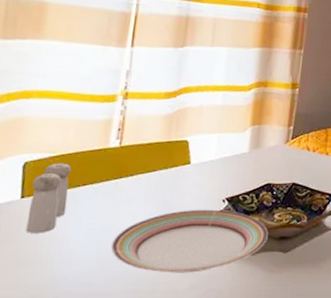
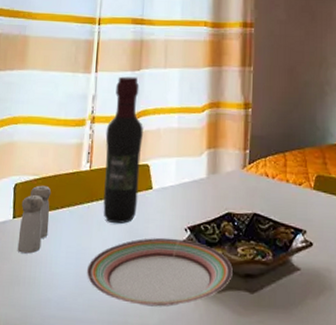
wine bottle: none [133,52,184,199] -> present [103,76,143,224]

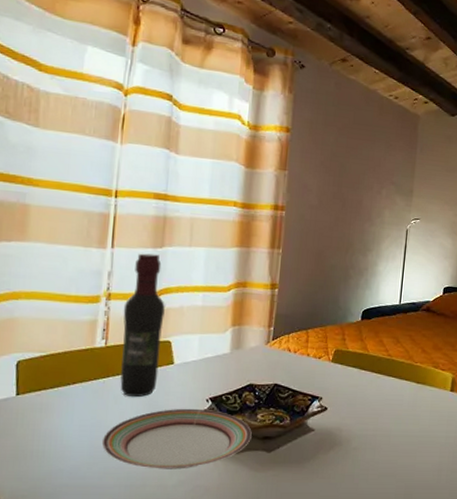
salt and pepper shaker: present [17,185,52,254] -> none [22,362,62,429]

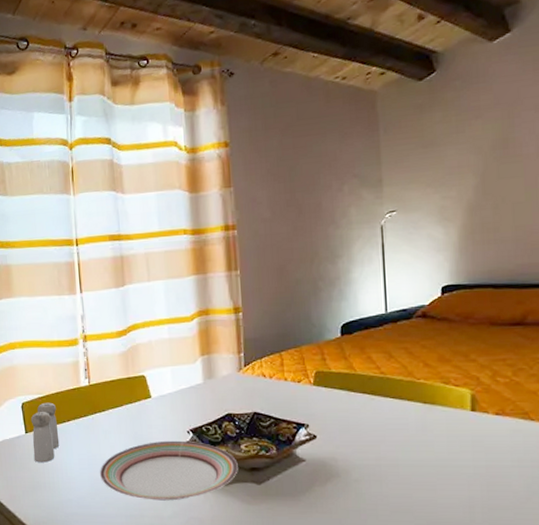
salt and pepper shaker: none [22,362,62,429] -> present [30,402,60,463]
wine bottle: present [120,253,165,398] -> none [99,293,139,432]

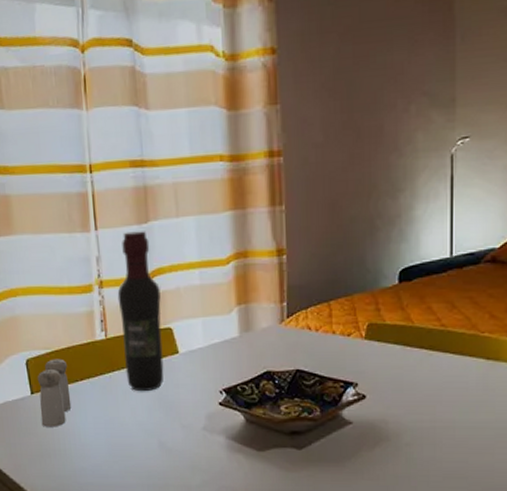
wine bottle: none [99,293,139,432] -> present [117,231,164,392]
plate: present [99,440,238,501] -> none [118,401,277,469]

